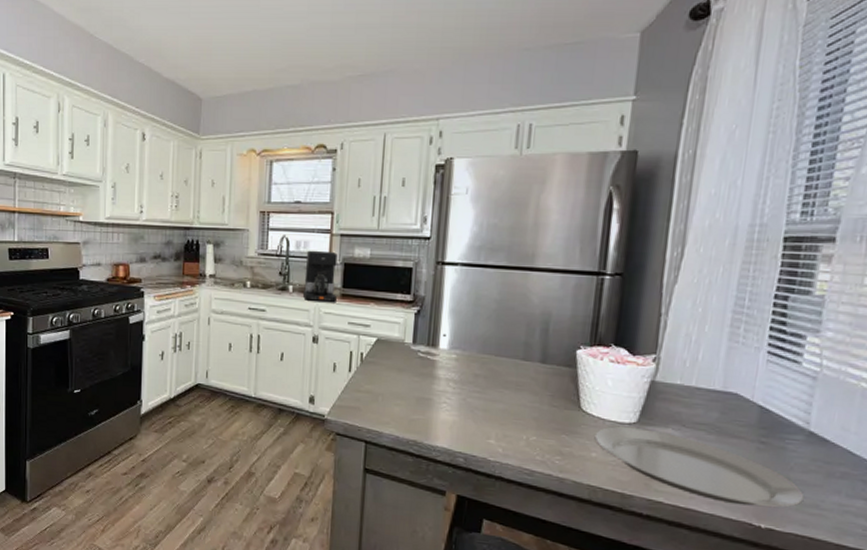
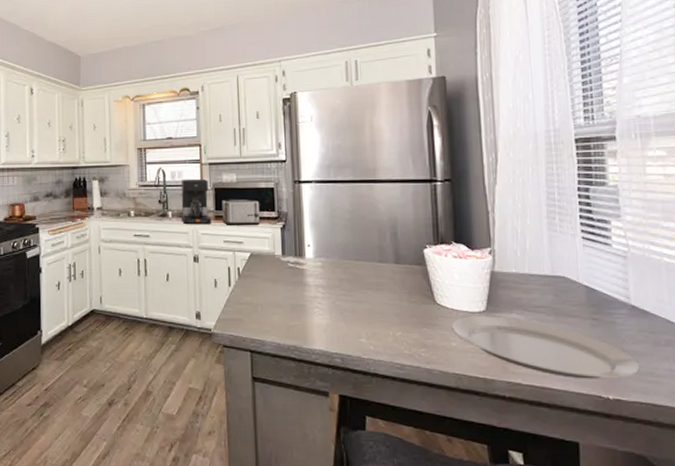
toaster: none [349,276,396,309] -> present [222,198,262,226]

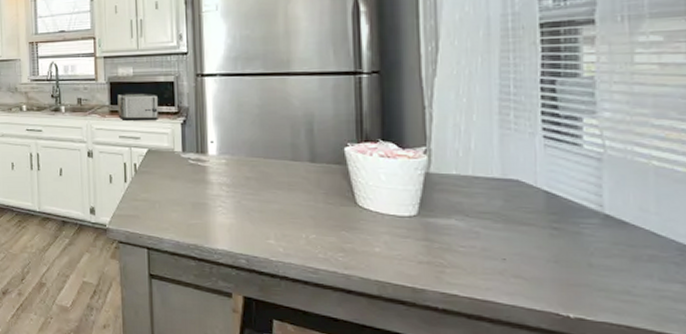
coffee maker: present [181,178,211,224] -> none [74,72,106,119]
plate: present [451,316,640,379] -> none [375,220,612,295]

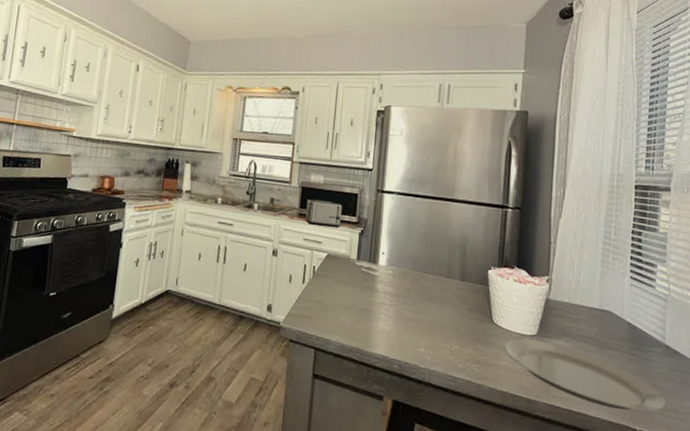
plate: none [375,220,612,295] -> present [504,338,667,412]

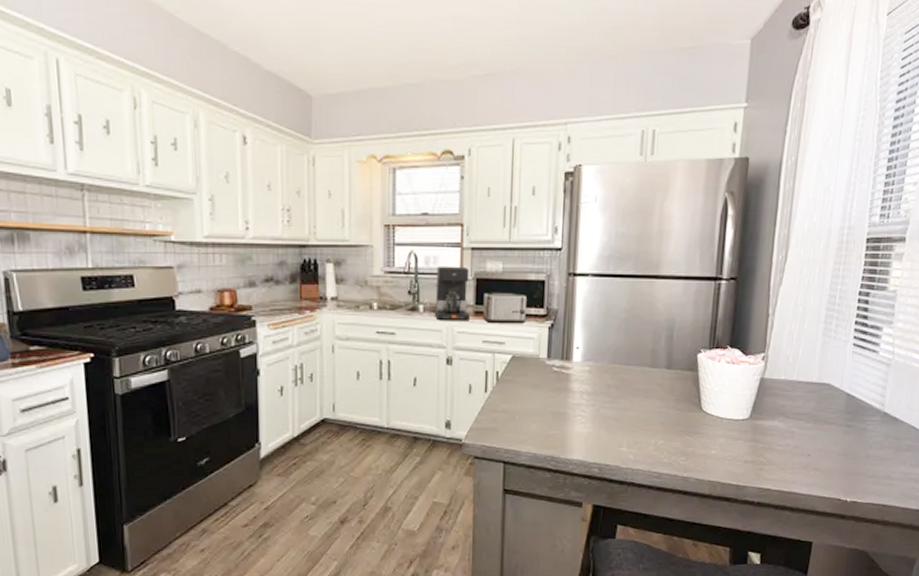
coffee maker: none [265,174,297,220] -> present [434,266,470,320]
plate: present [504,338,667,412] -> none [713,423,880,483]

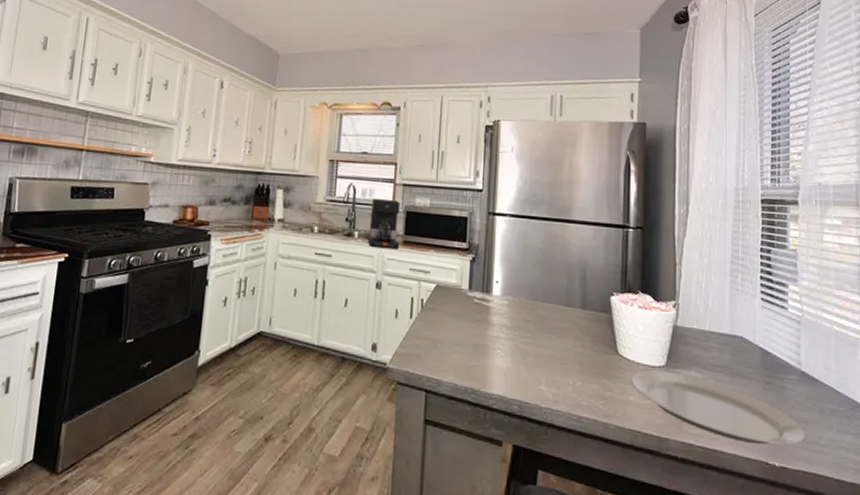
toaster: present [483,292,529,324] -> none [411,224,453,256]
plate: none [713,423,880,483] -> present [631,370,806,445]

